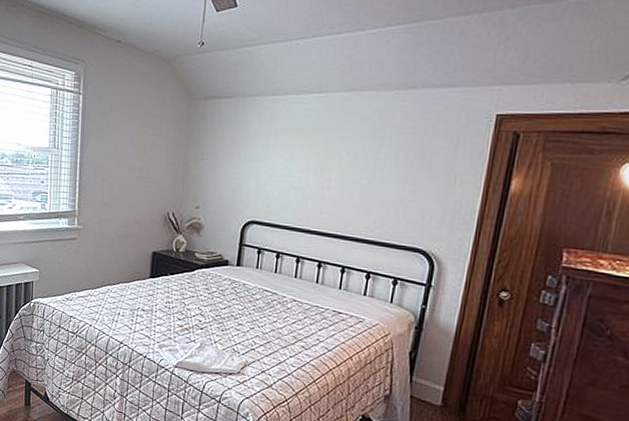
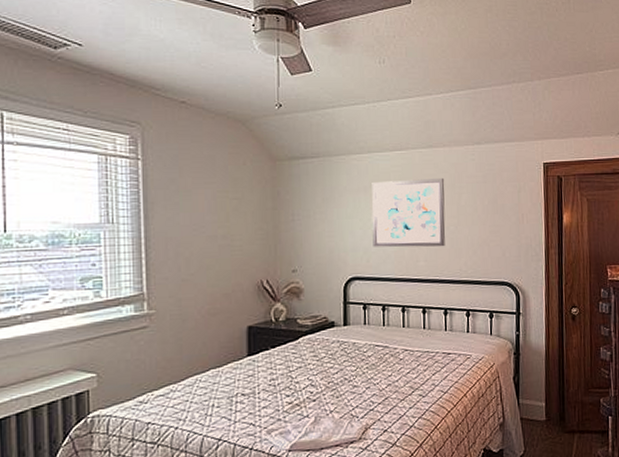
wall art: none [275,125,365,202] -> present [371,177,446,248]

